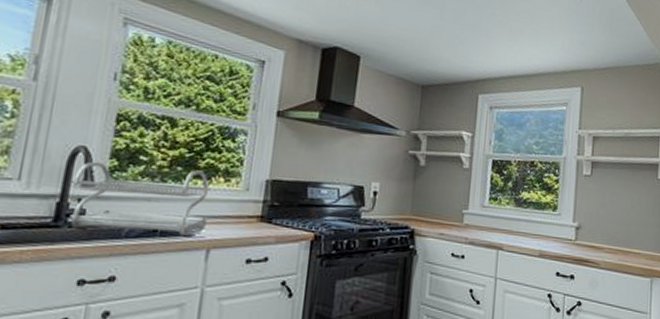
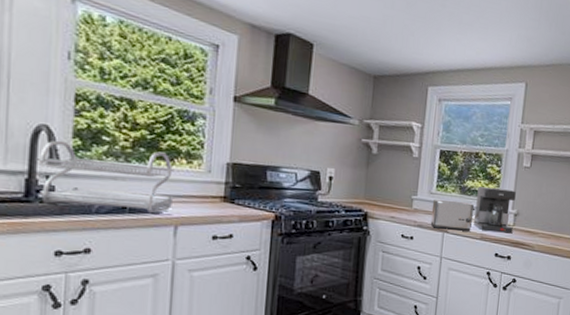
toaster: none [483,212,533,249] -> present [430,199,476,232]
coffee maker: none [530,198,576,249] -> present [473,186,516,233]

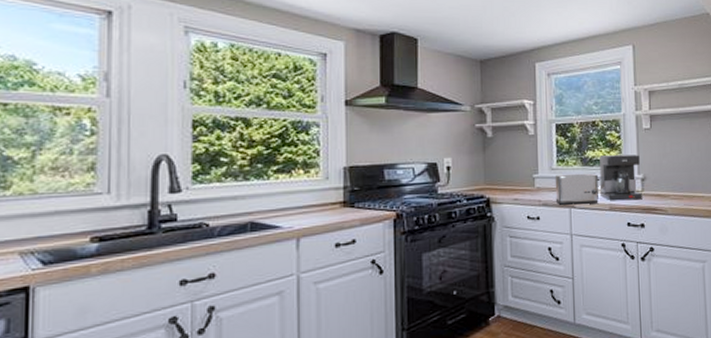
dish rack: present [35,140,174,214] -> none [157,165,294,235]

